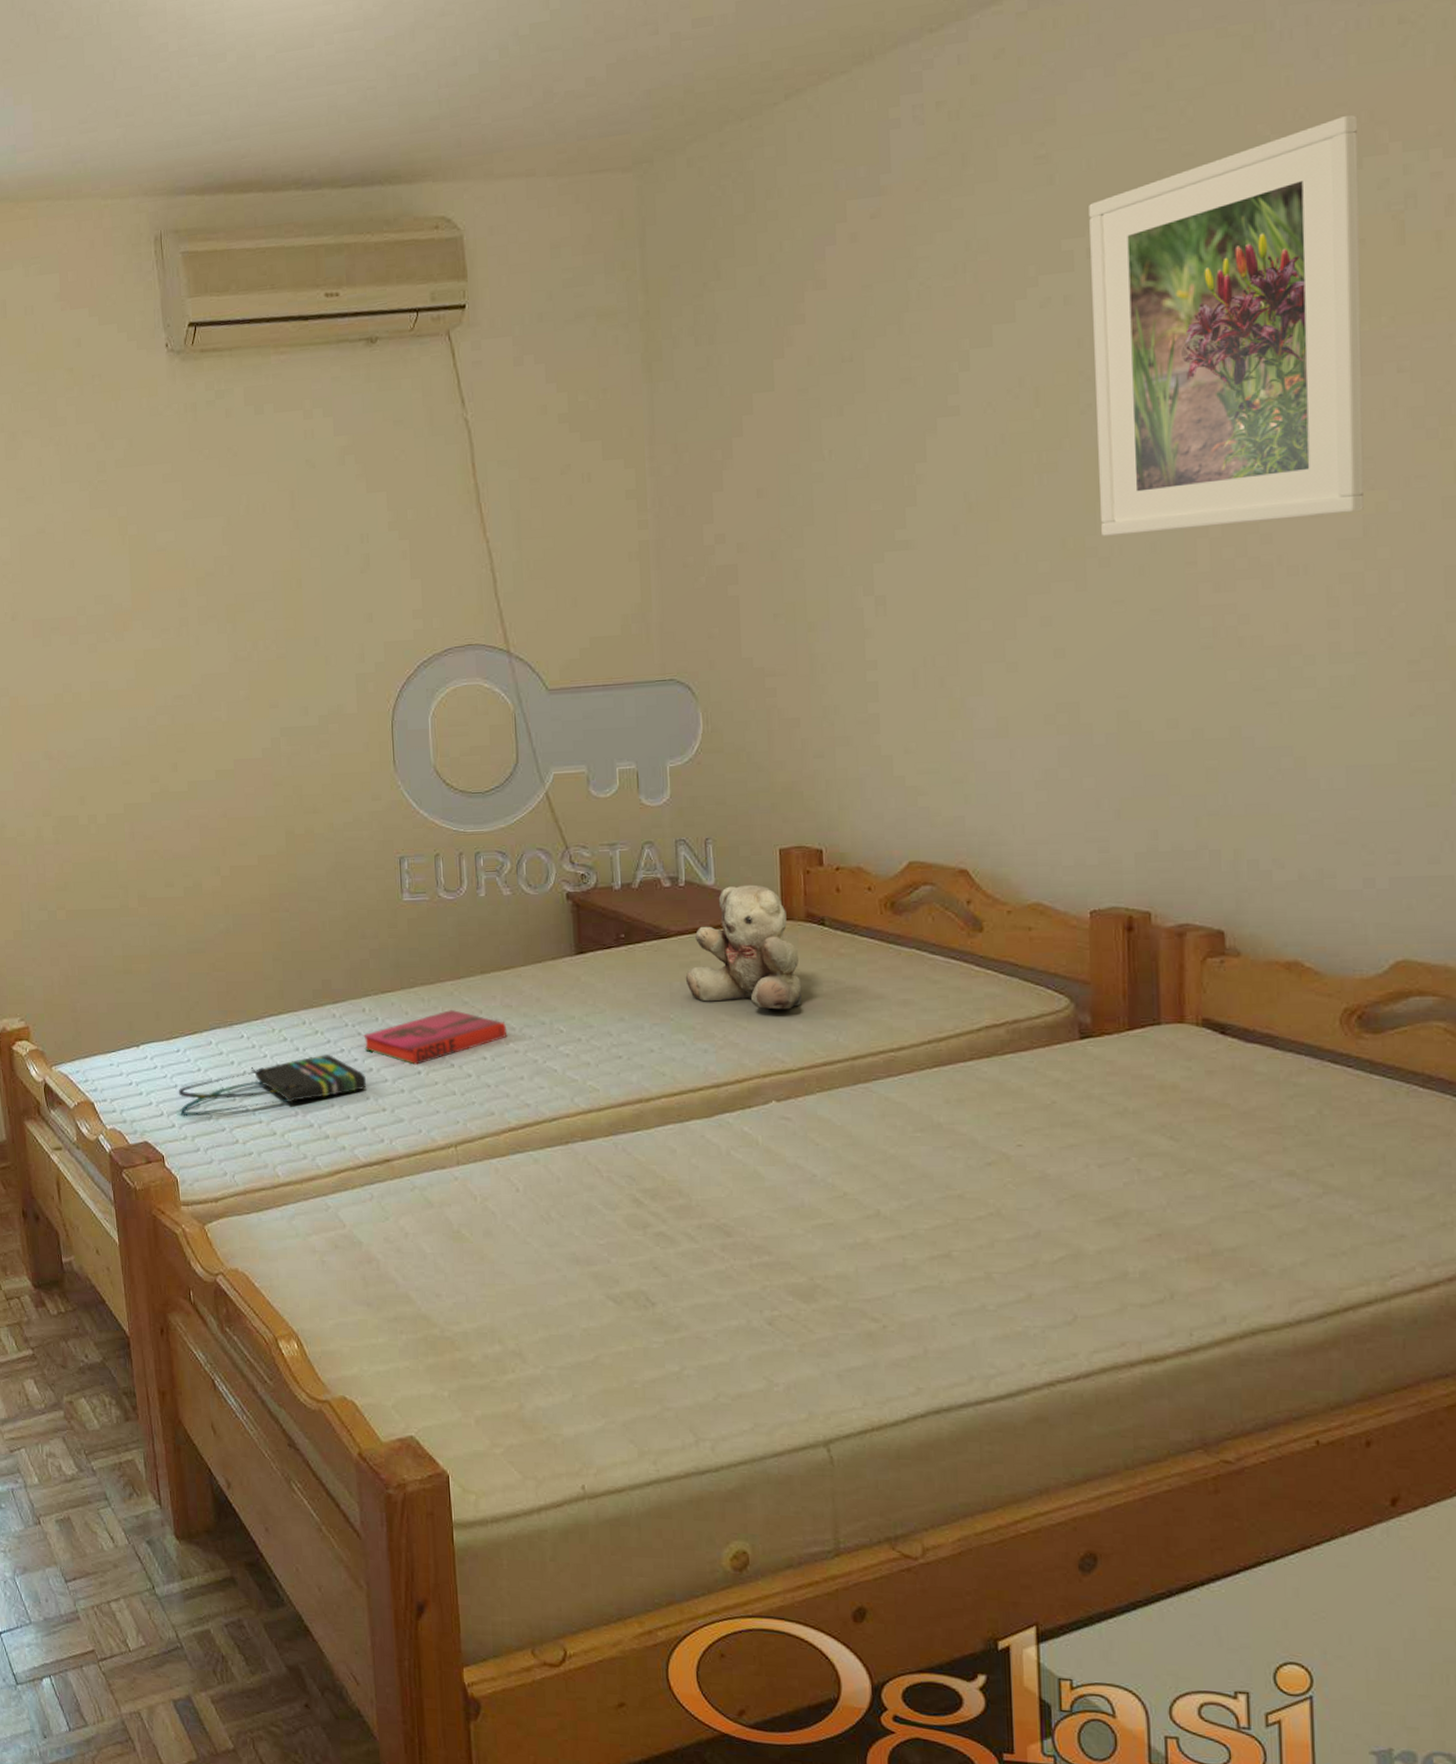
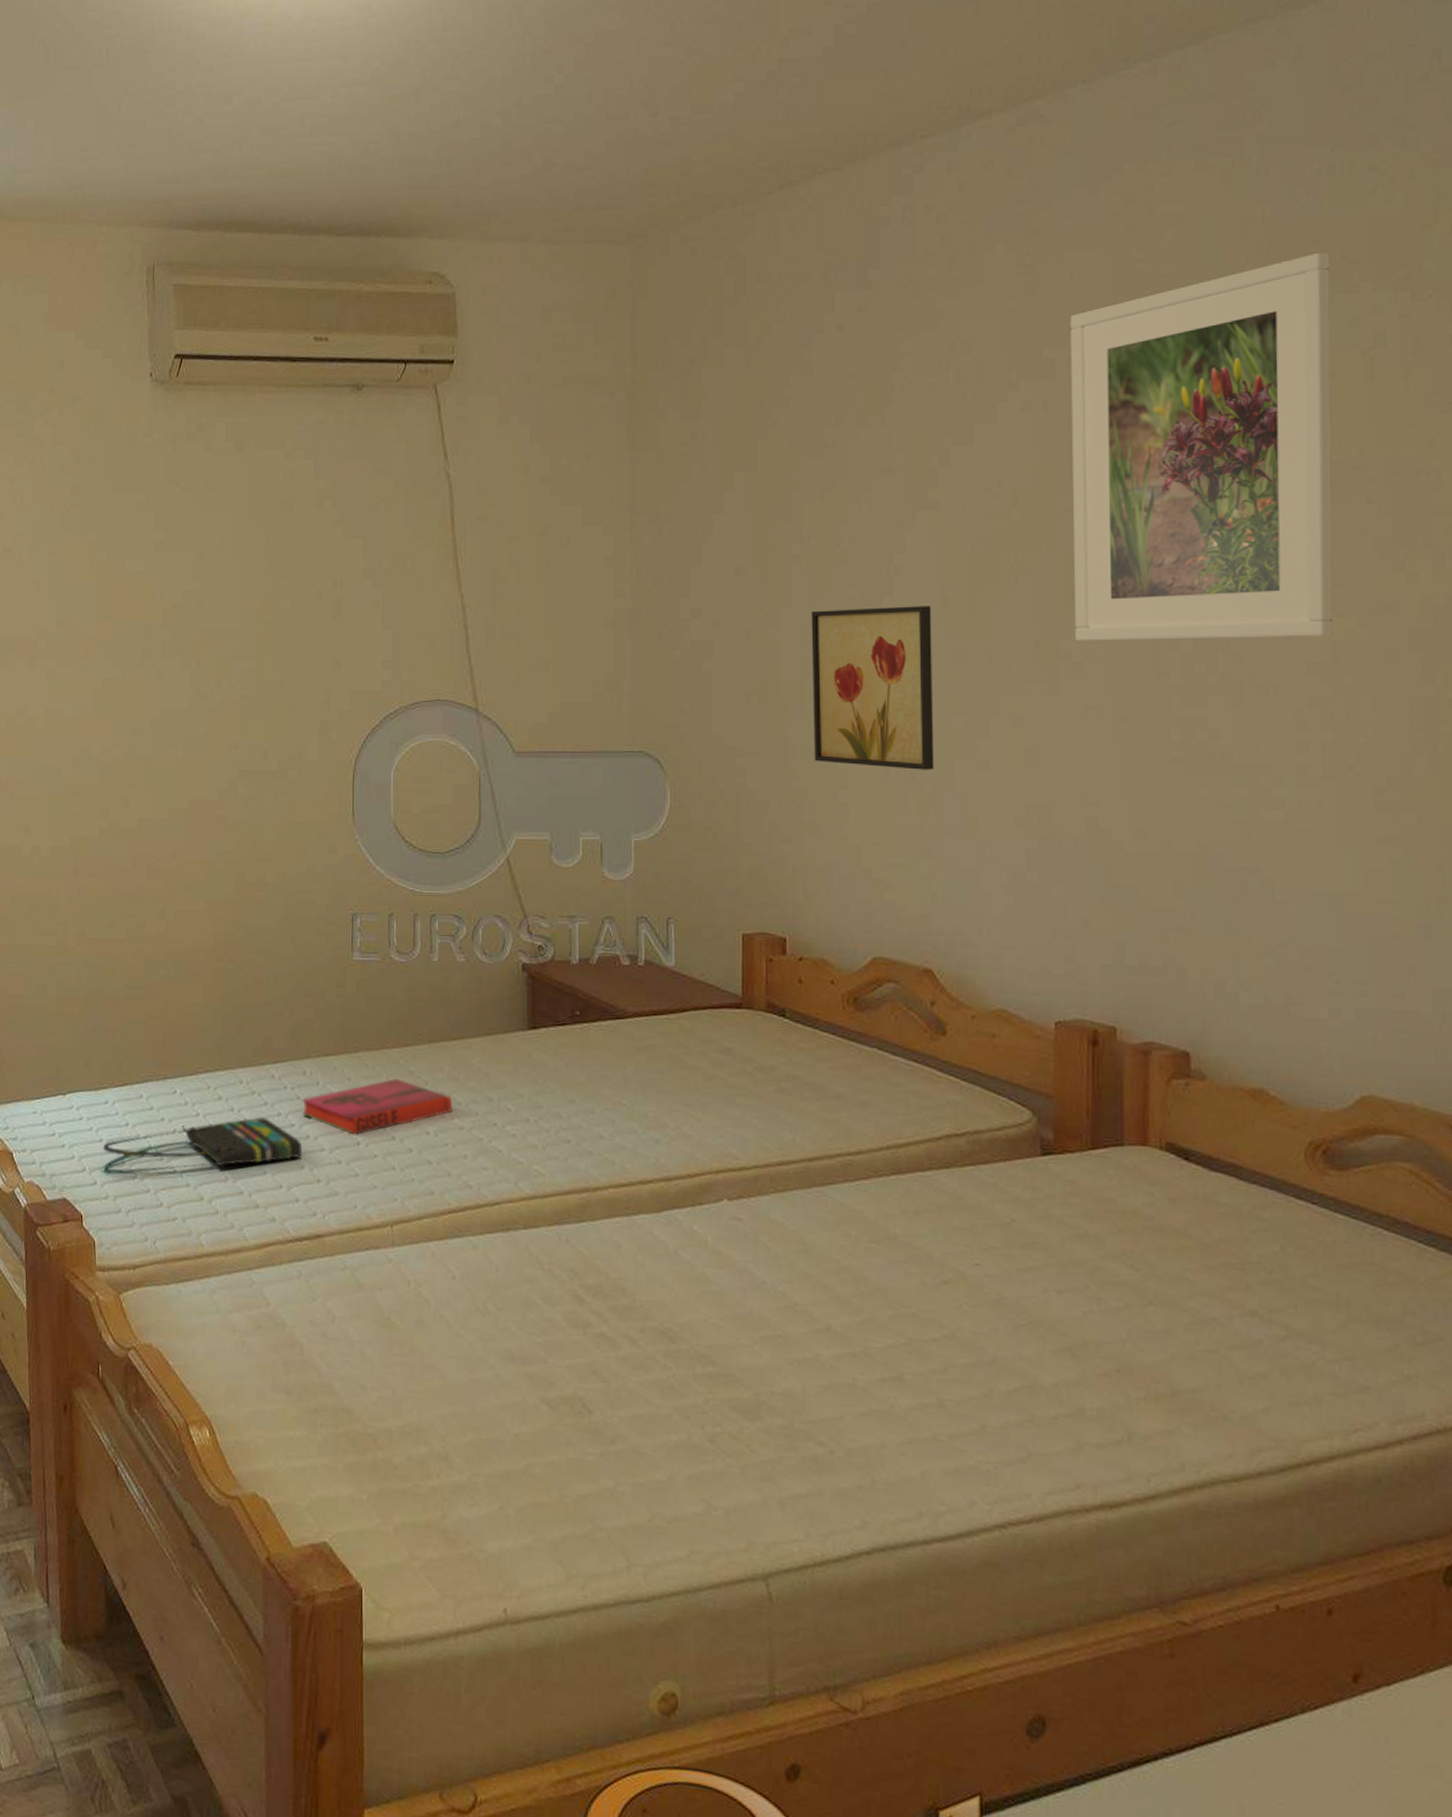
teddy bear: present [685,884,803,1010] -> none [640,969,760,1103]
wall art: none [834,513,963,677] -> present [811,606,935,770]

